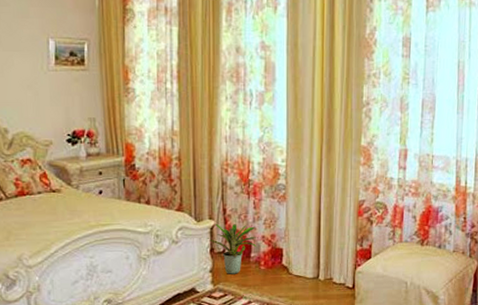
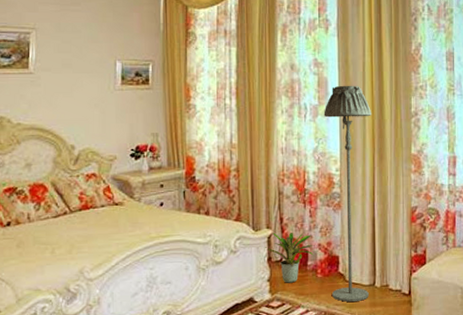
floor lamp: none [270,71,322,294] -> present [323,85,372,302]

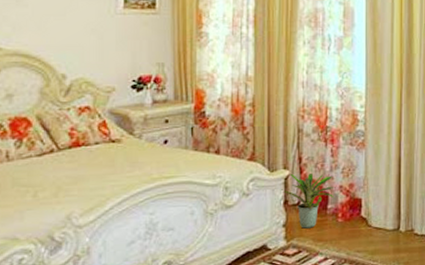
floor lamp: present [323,85,372,302] -> none [349,16,401,248]

